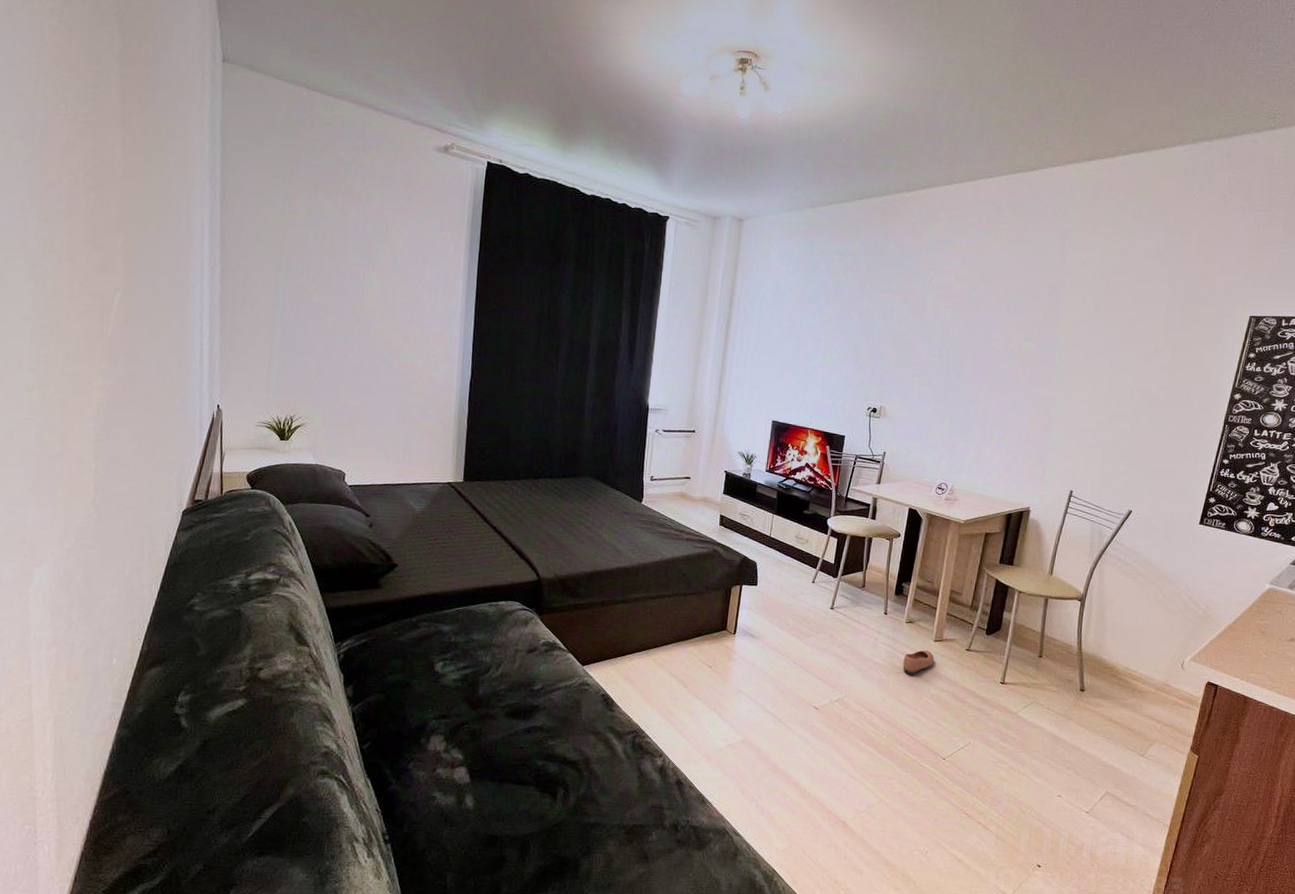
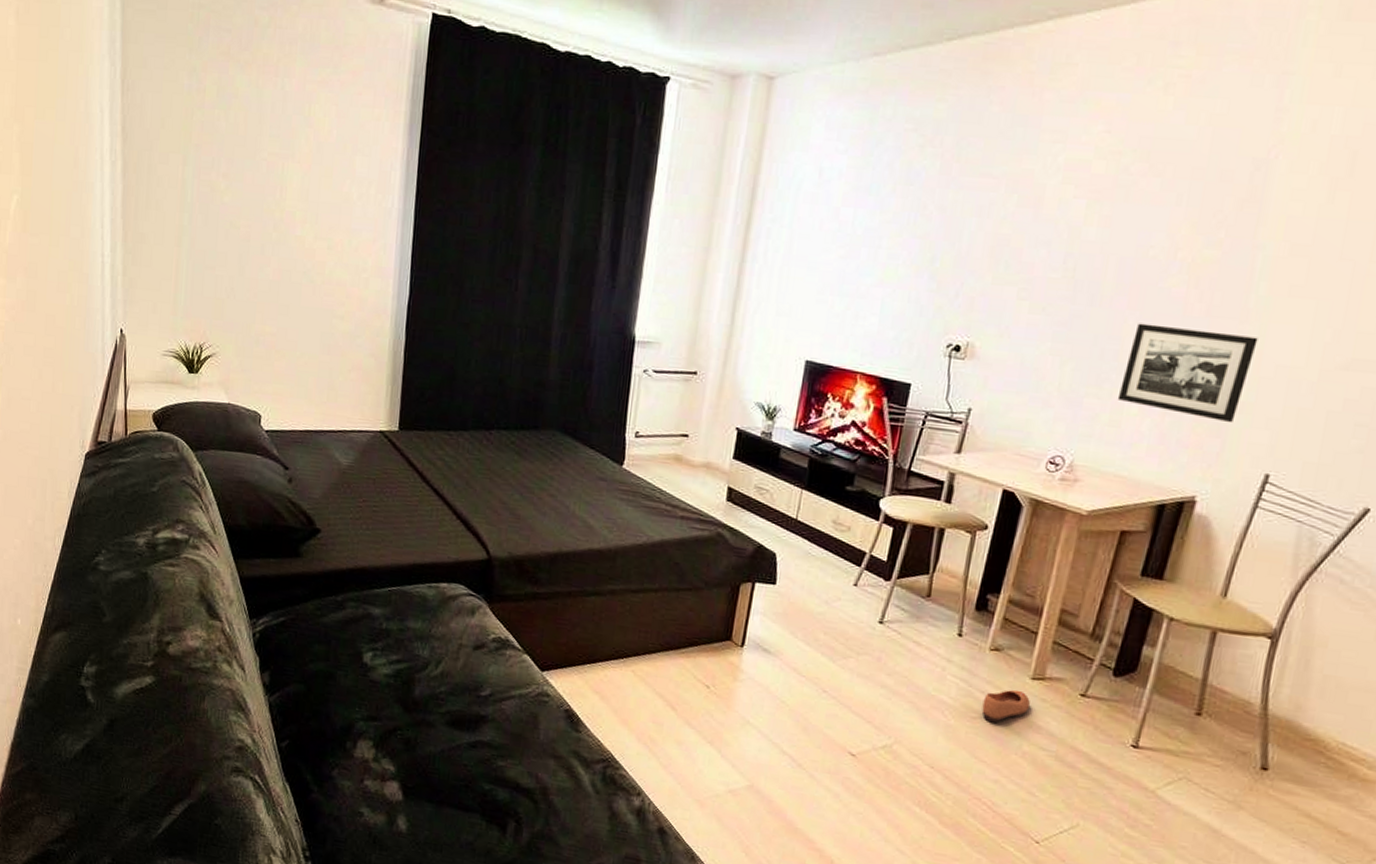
picture frame: none [978,391,1060,457] -> present [1117,323,1258,423]

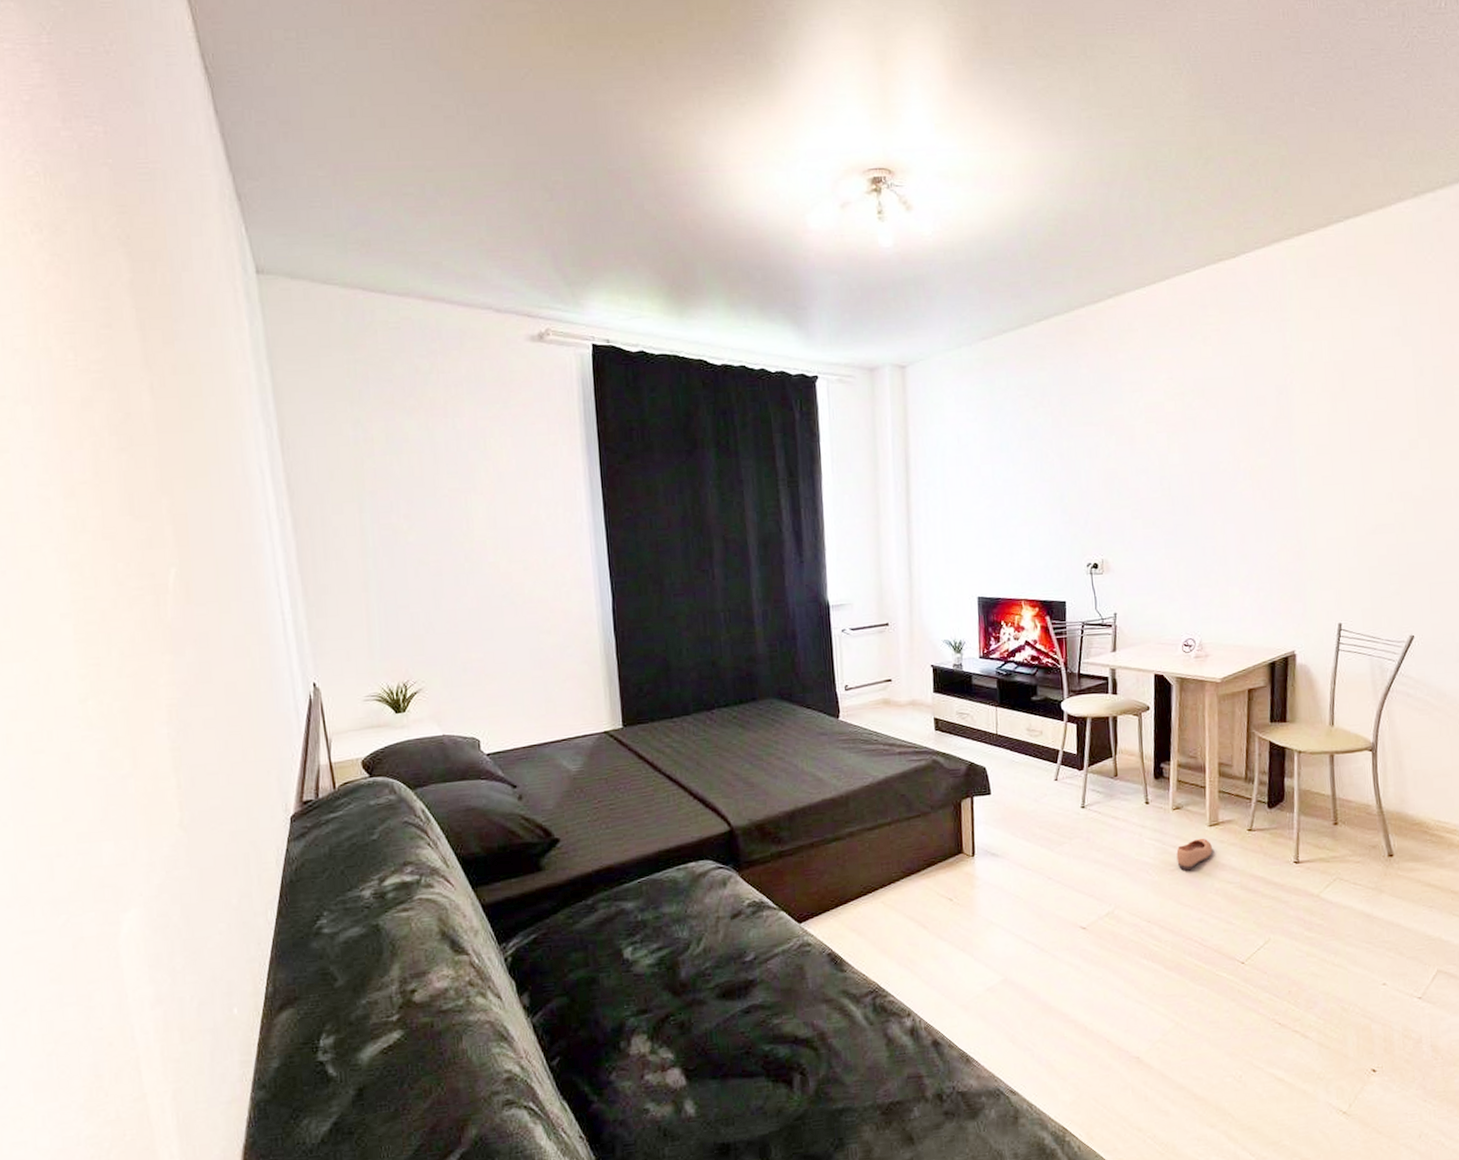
picture frame: present [1117,323,1258,423] -> none [1222,520,1310,589]

